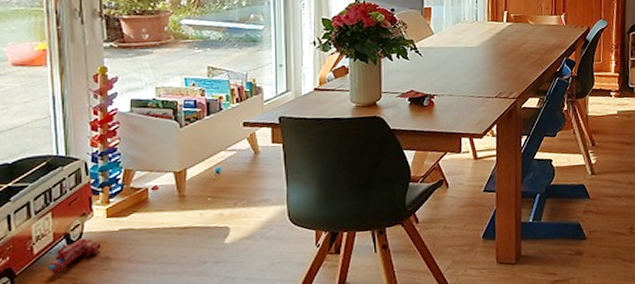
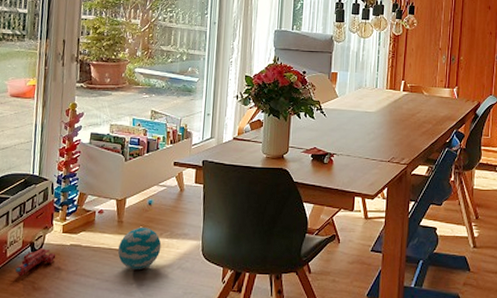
decorative ball: none [182,199,237,248] -> present [117,228,162,270]

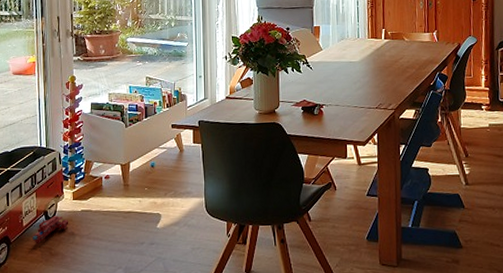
decorative ball: present [117,228,162,270] -> none [126,189,167,230]

